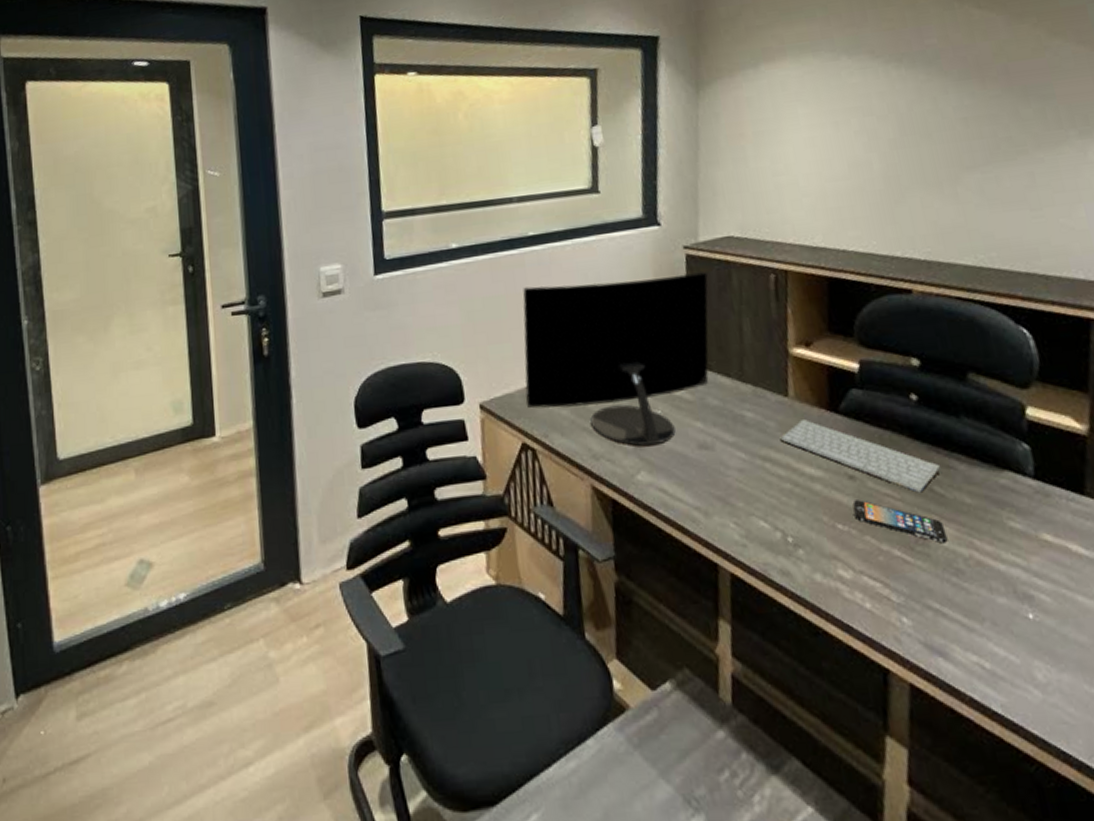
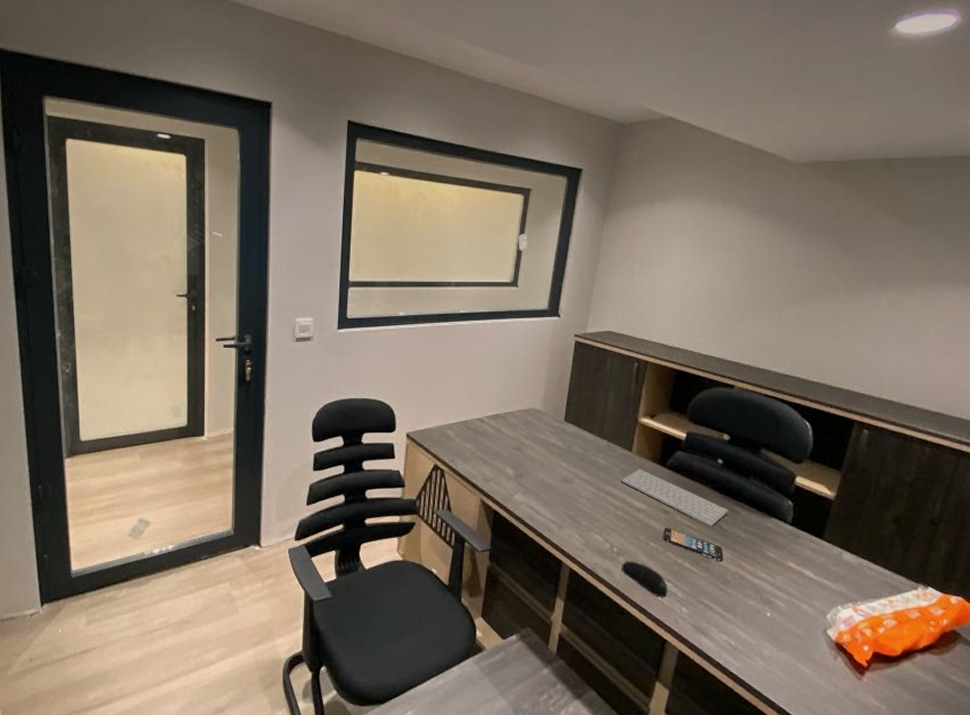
monitor: present [523,272,709,446] -> none [441,352,589,475]
computer mouse: none [802,554,878,605] -> present [621,561,668,597]

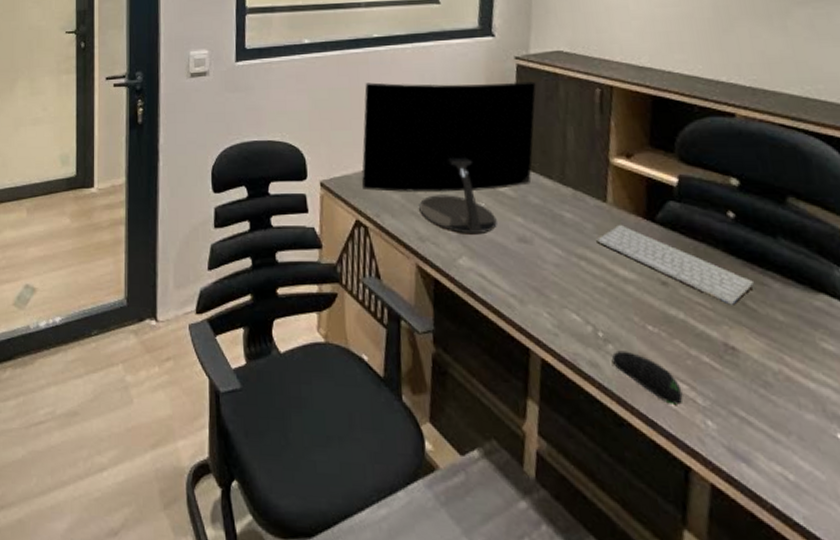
monitor: none [441,352,589,475] -> present [361,81,536,233]
smartphone: present [663,528,724,562] -> none [664,305,758,356]

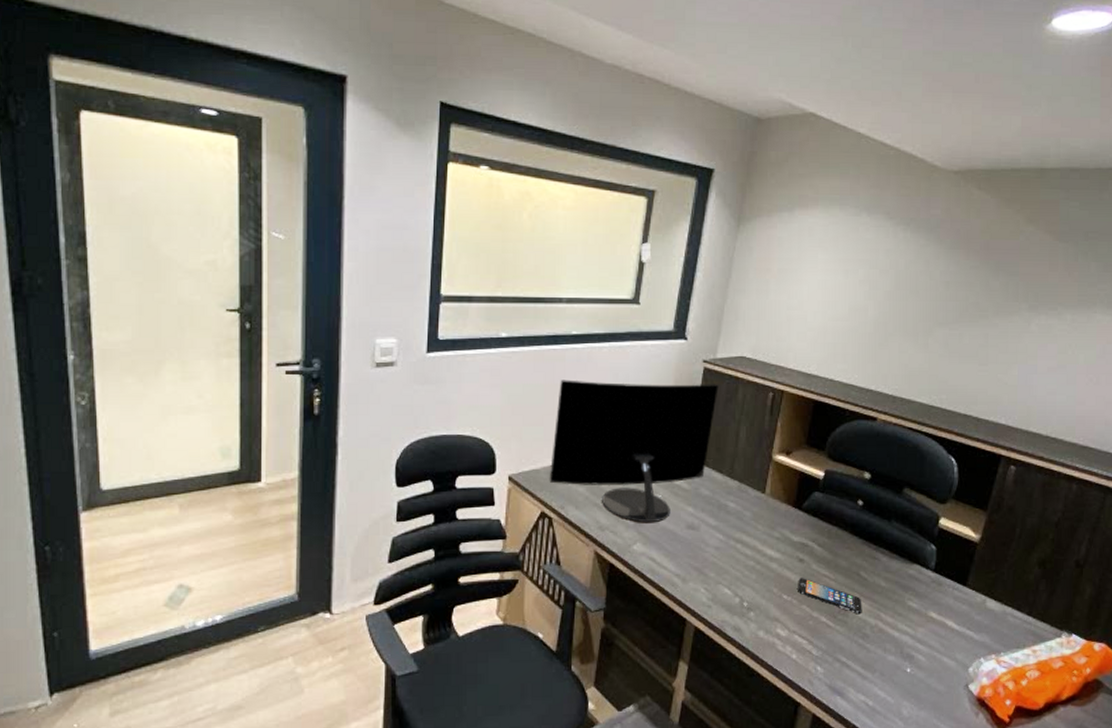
keyboard: present [596,225,756,305] -> none [752,513,869,576]
computer mouse: present [611,350,683,405] -> none [751,616,802,656]
smartphone: none [664,305,758,356] -> present [798,578,862,615]

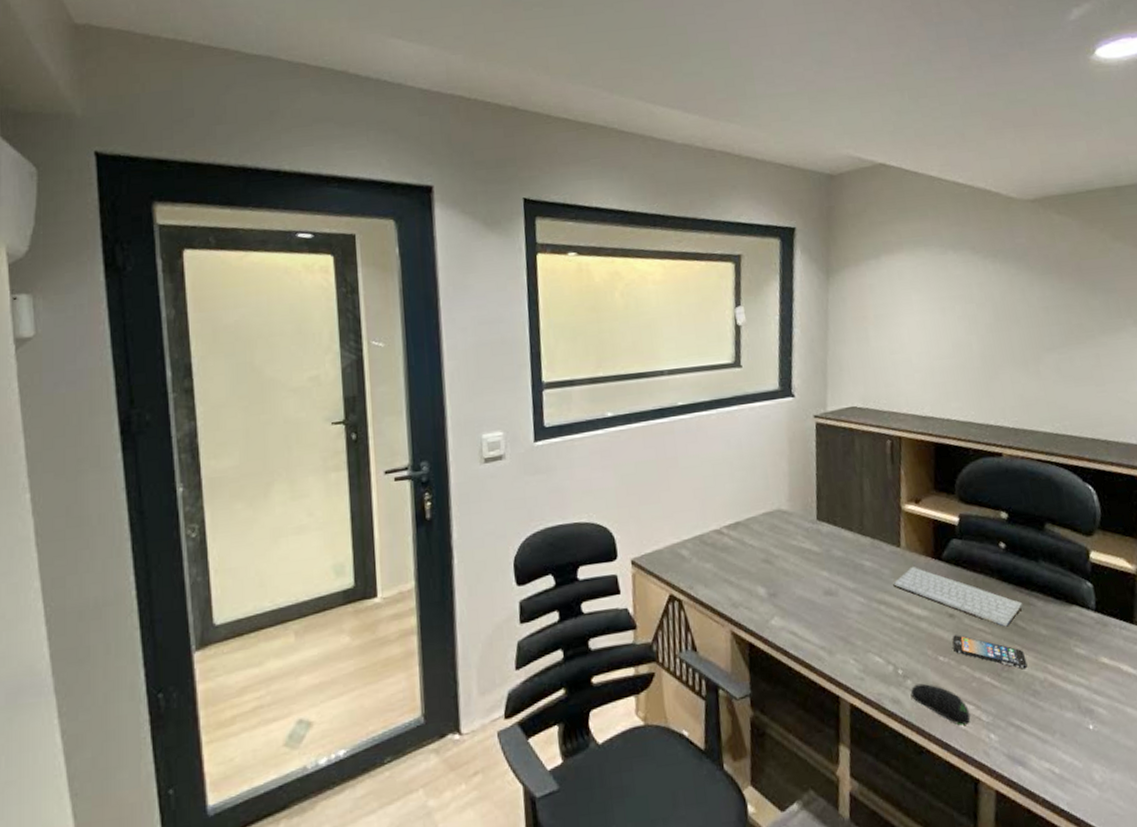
monitor: present [549,379,719,522] -> none [672,438,835,594]
computer mouse: none [751,616,802,656] -> present [910,683,971,726]
keyboard: none [752,513,869,576] -> present [893,567,1024,627]

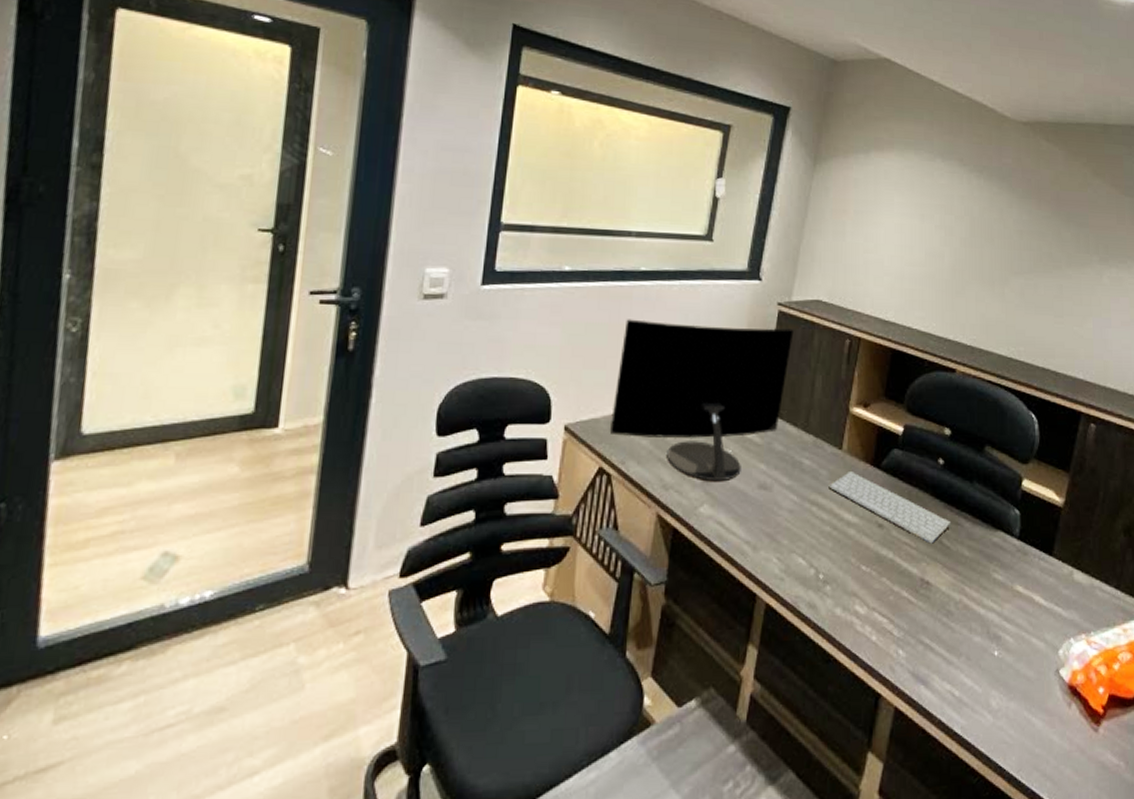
monitor: none [672,438,835,594] -> present [609,319,794,480]
computer mouse: present [910,683,971,726] -> none [827,591,883,638]
smartphone: present [952,635,1028,670] -> none [877,546,946,588]

